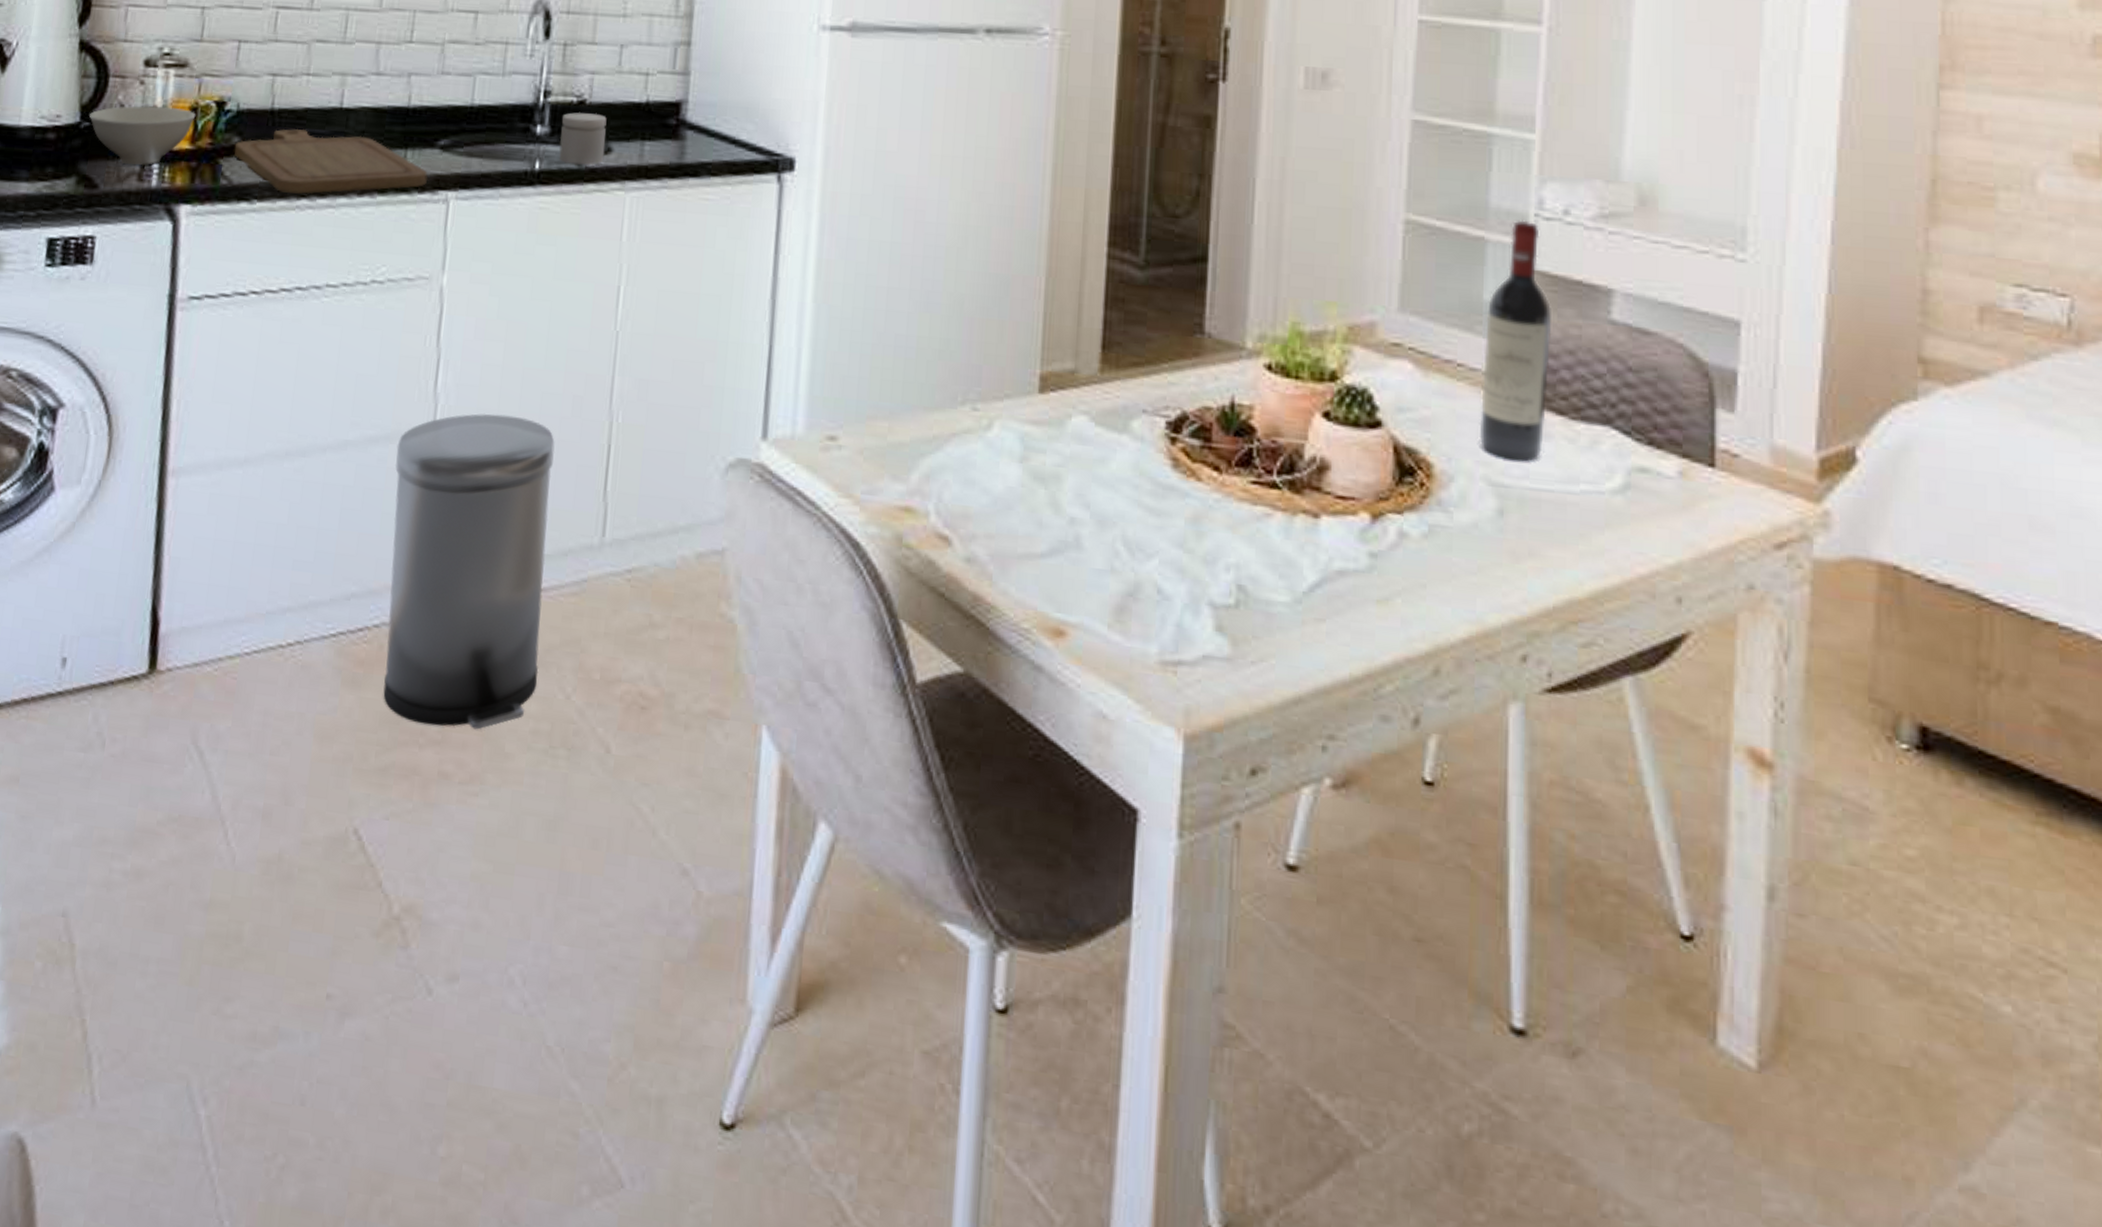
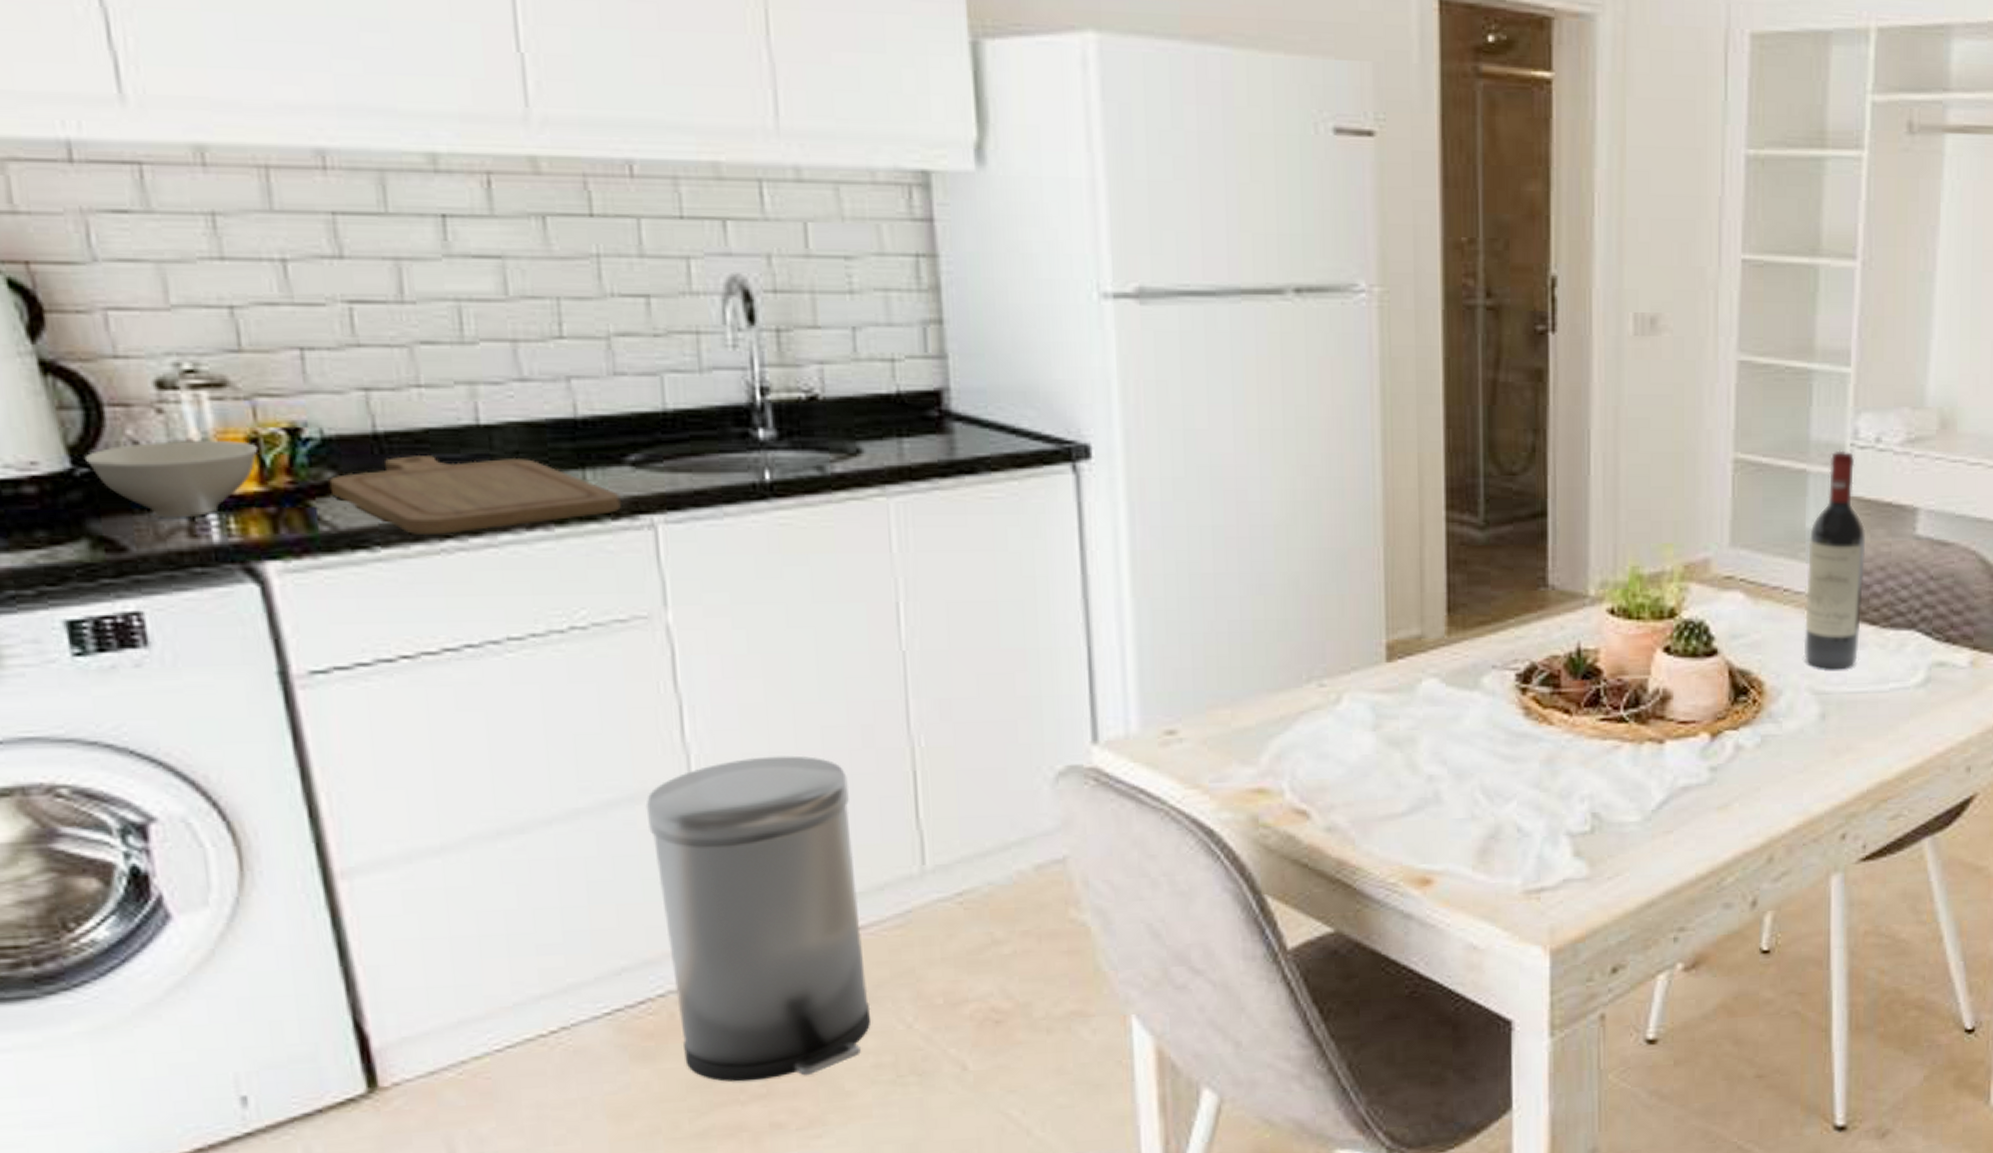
jar: present [559,112,607,166] -> none [791,411,854,472]

